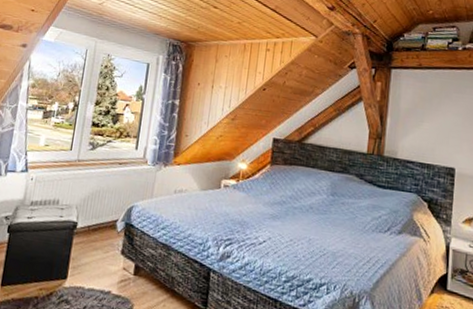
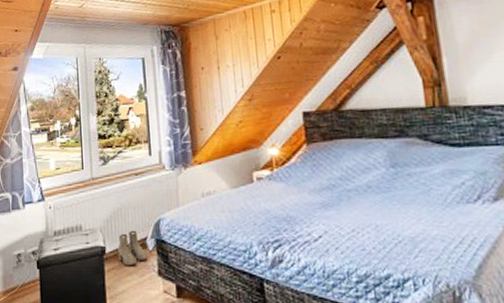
boots: none [87,211,115,243] -> present [117,230,147,266]

